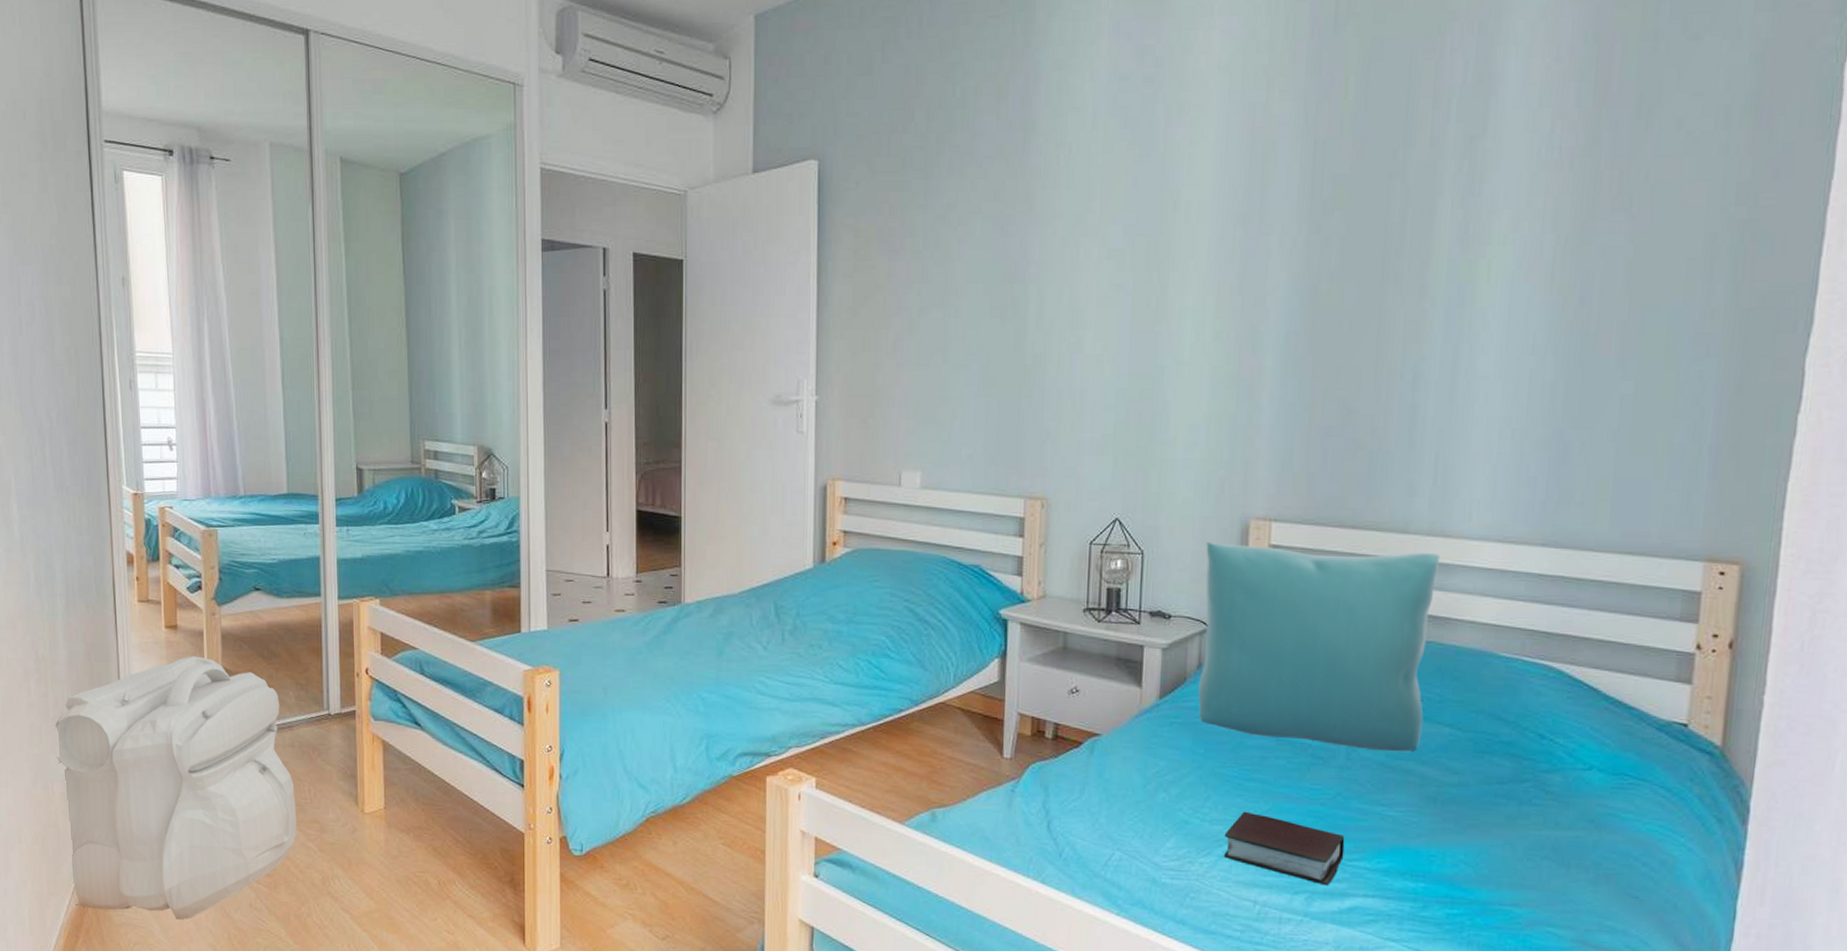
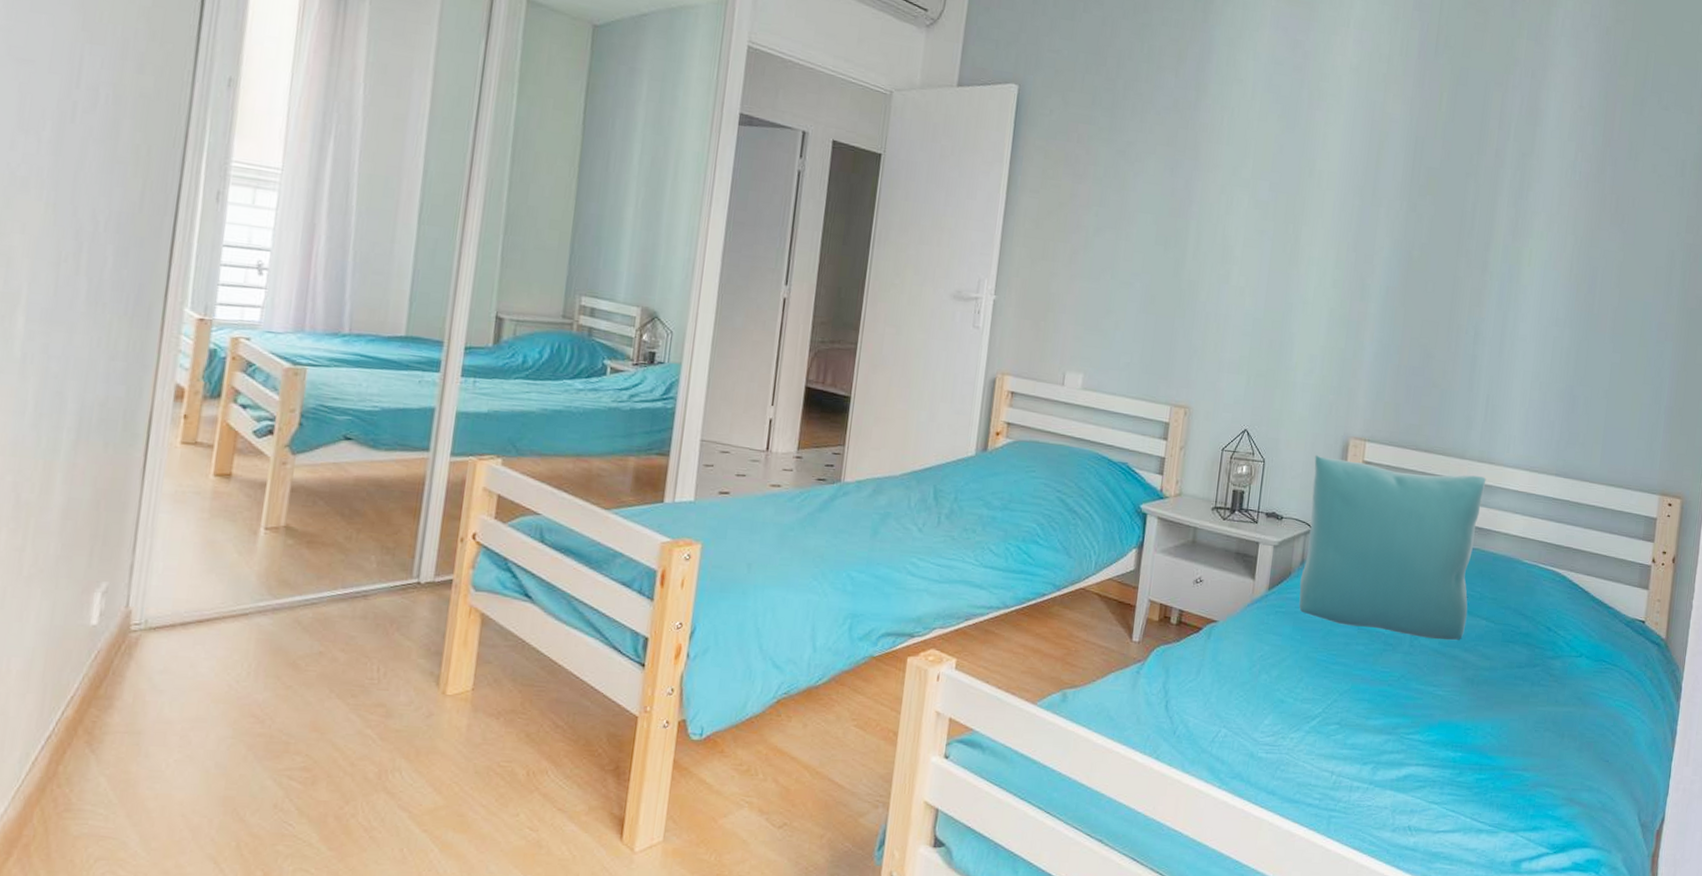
backpack: present [54,656,297,920] -> none [14,510,359,827]
bible: present [1224,811,1345,886] -> none [1310,691,1405,757]

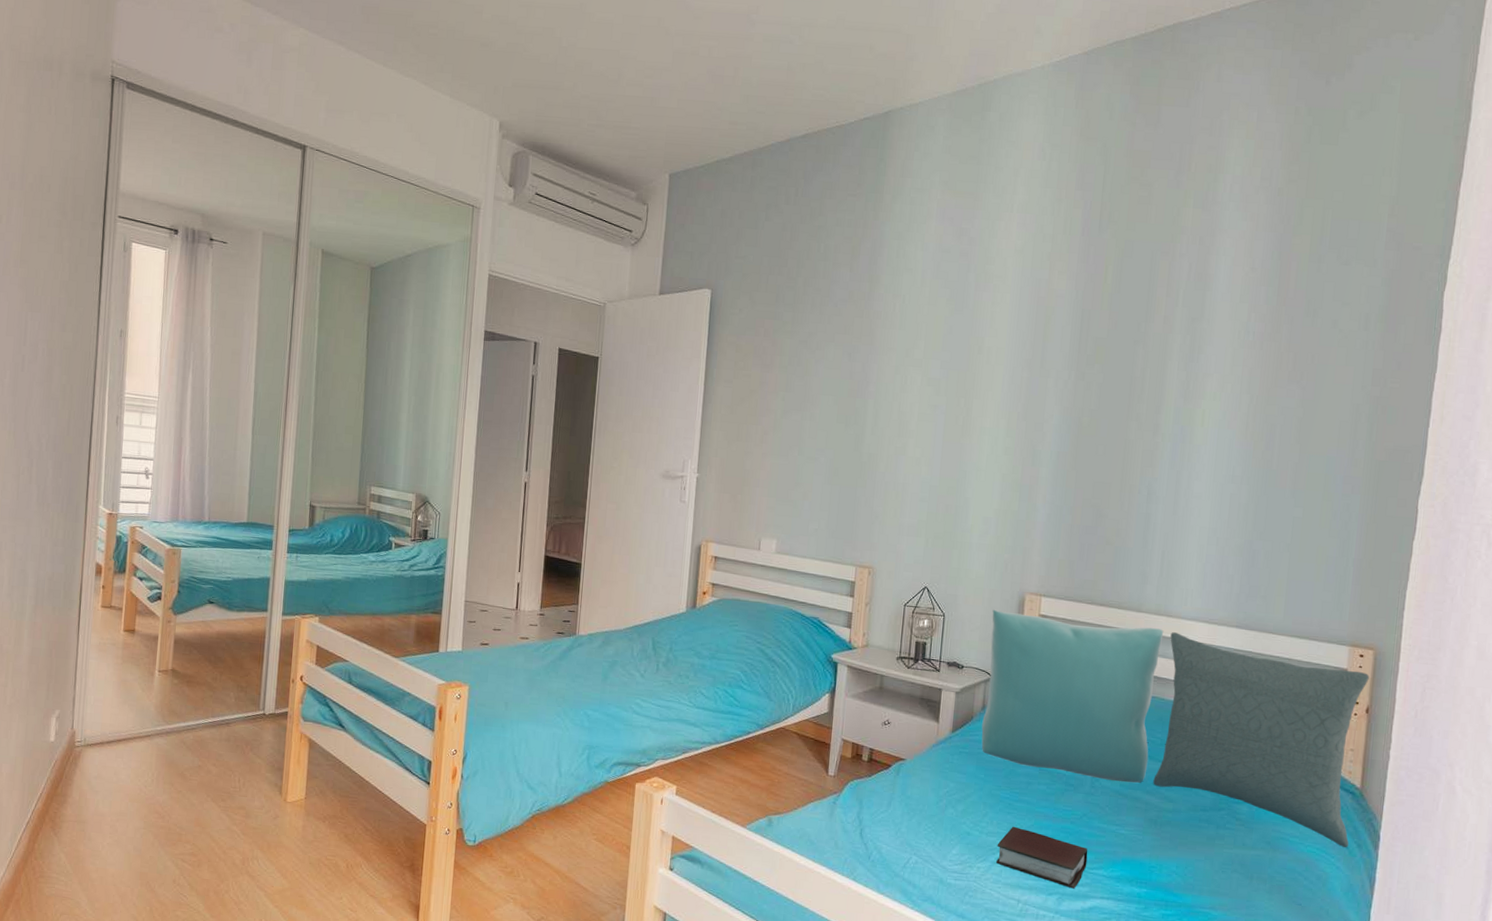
bible: none [1310,691,1405,757] -> present [996,826,1088,889]
pillow: none [1471,480,1677,701] -> present [1153,632,1370,848]

